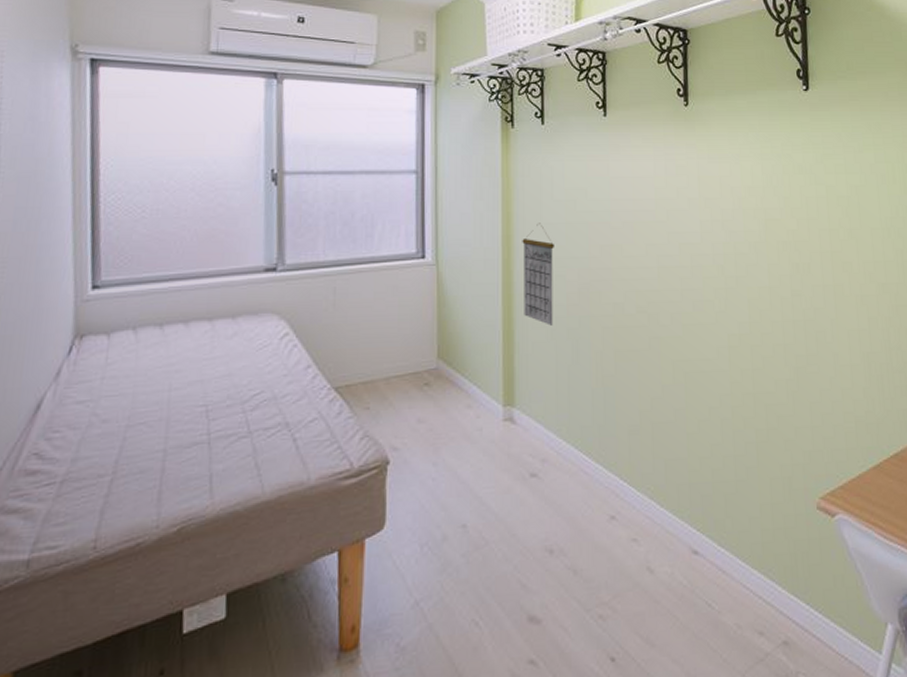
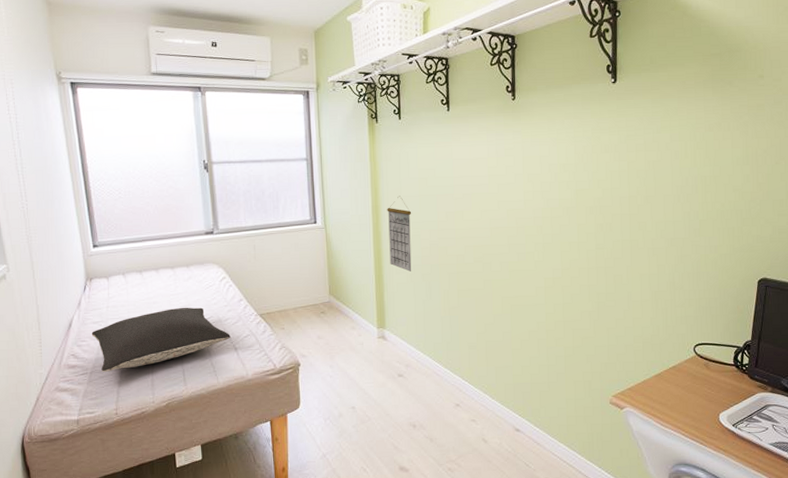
pillow: none [71,377,288,480] -> present [91,307,231,372]

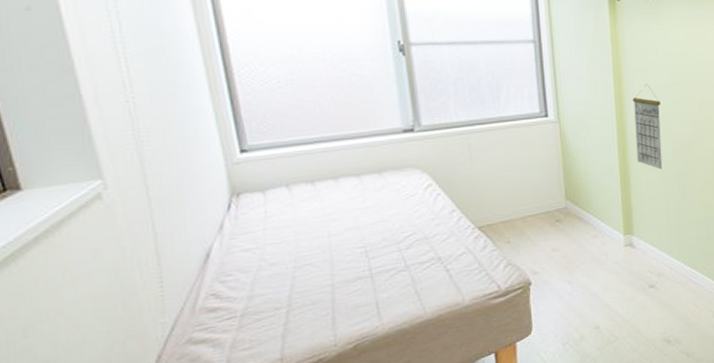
pillow: present [91,307,231,372] -> none [241,223,440,313]

